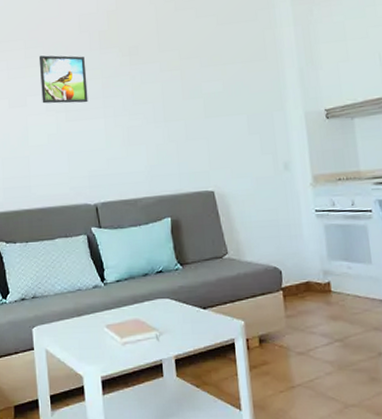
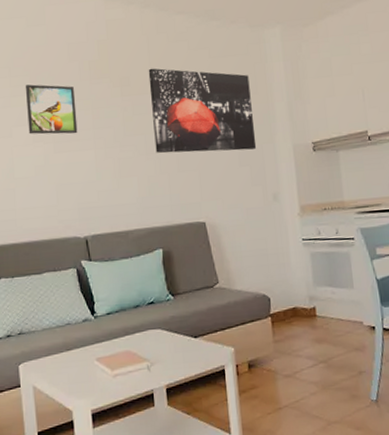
wall art: none [156,36,267,122] -> present [148,68,257,154]

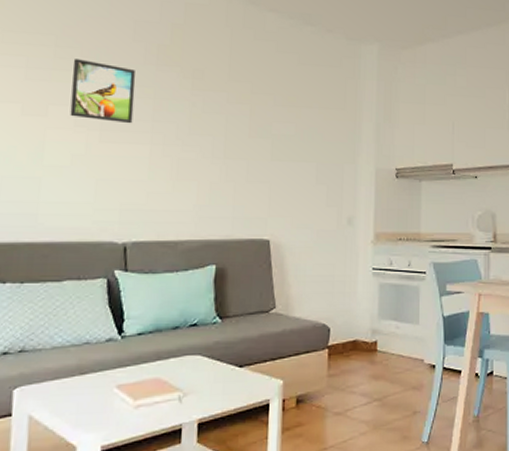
wall art: present [148,68,257,154] -> none [223,64,338,168]

